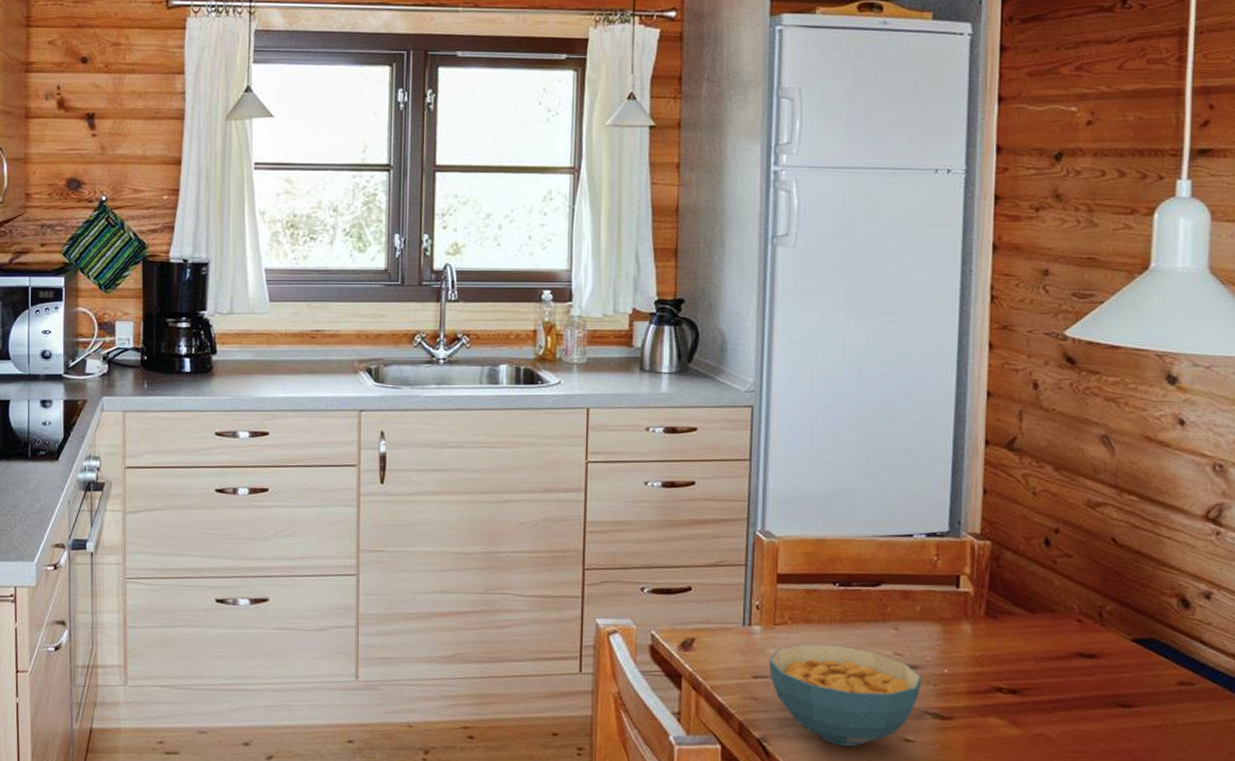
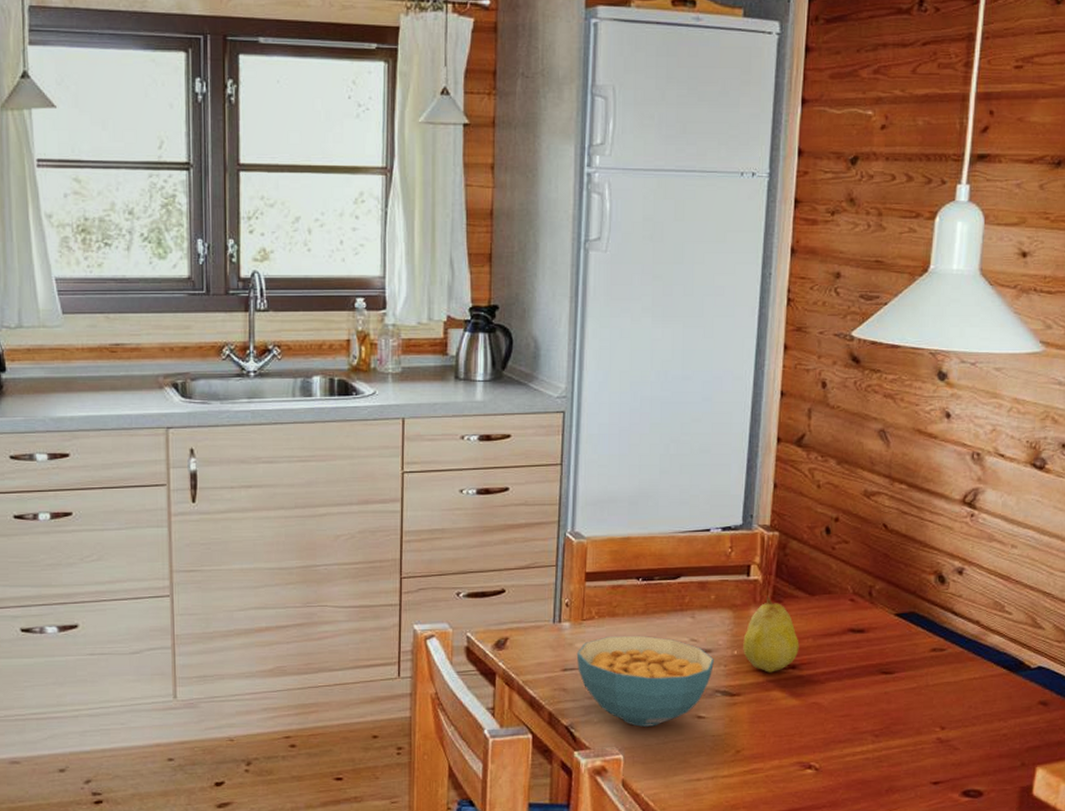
fruit: none [954,610,1020,696] -> present [743,595,799,673]

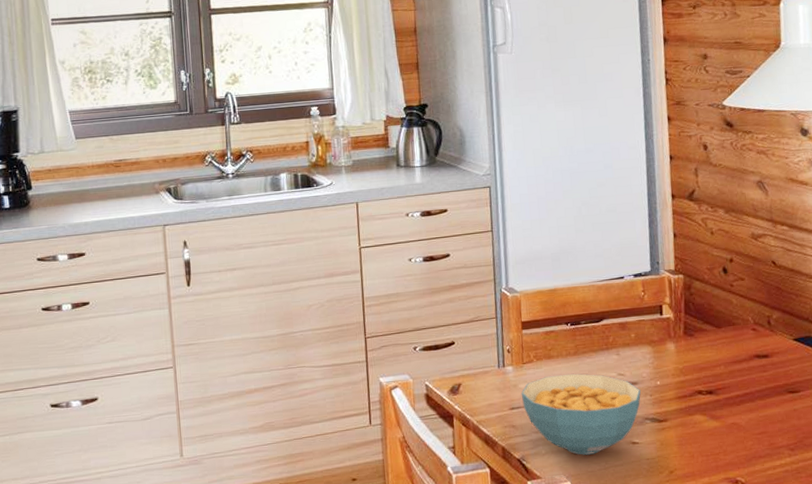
fruit: present [743,595,799,673] -> none [663,330,714,399]

